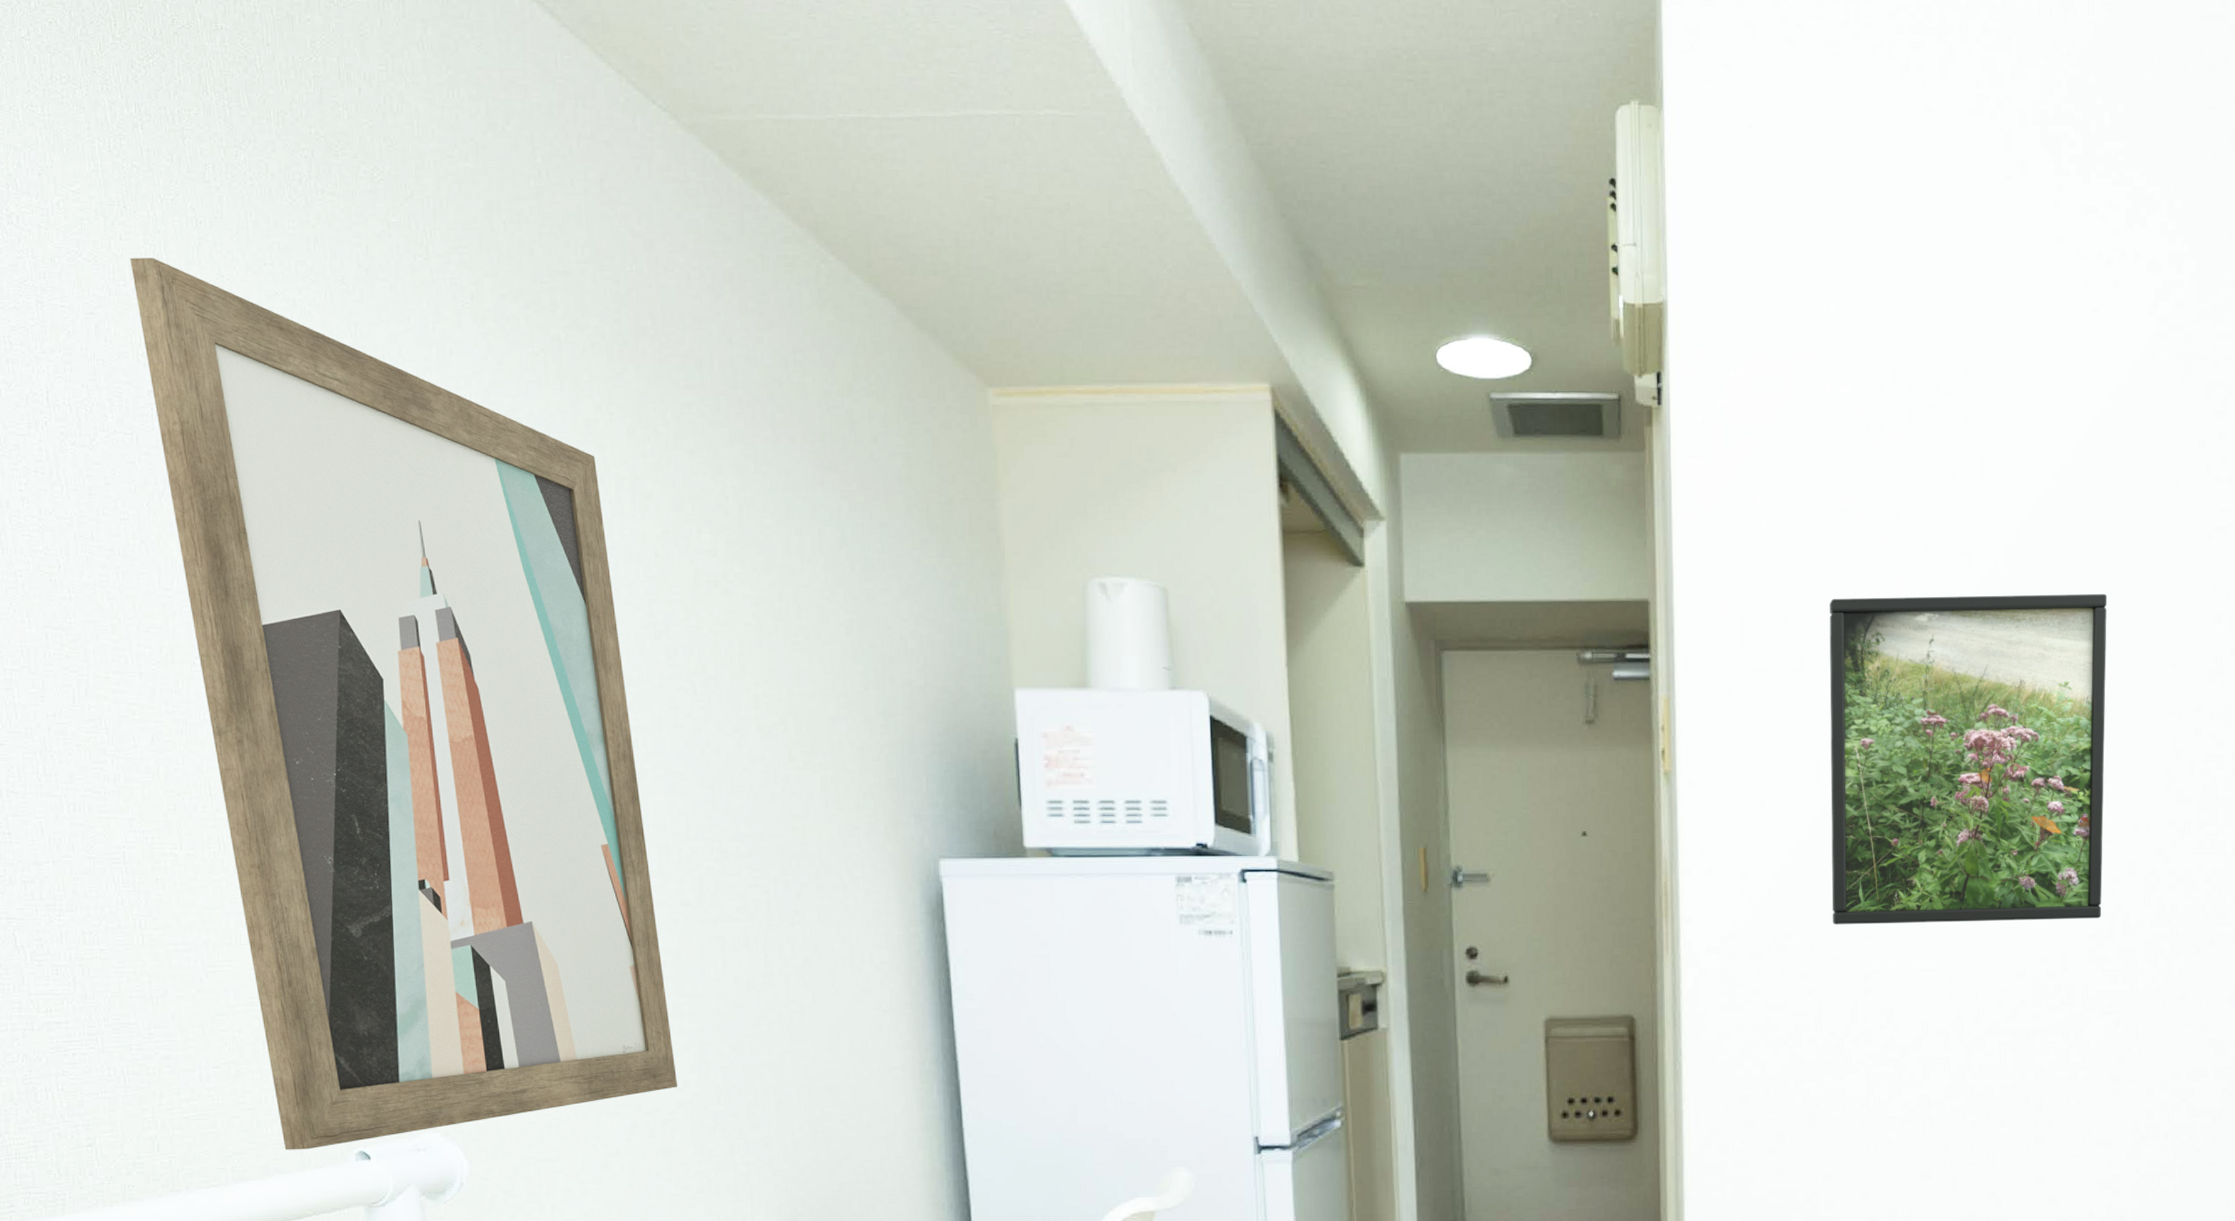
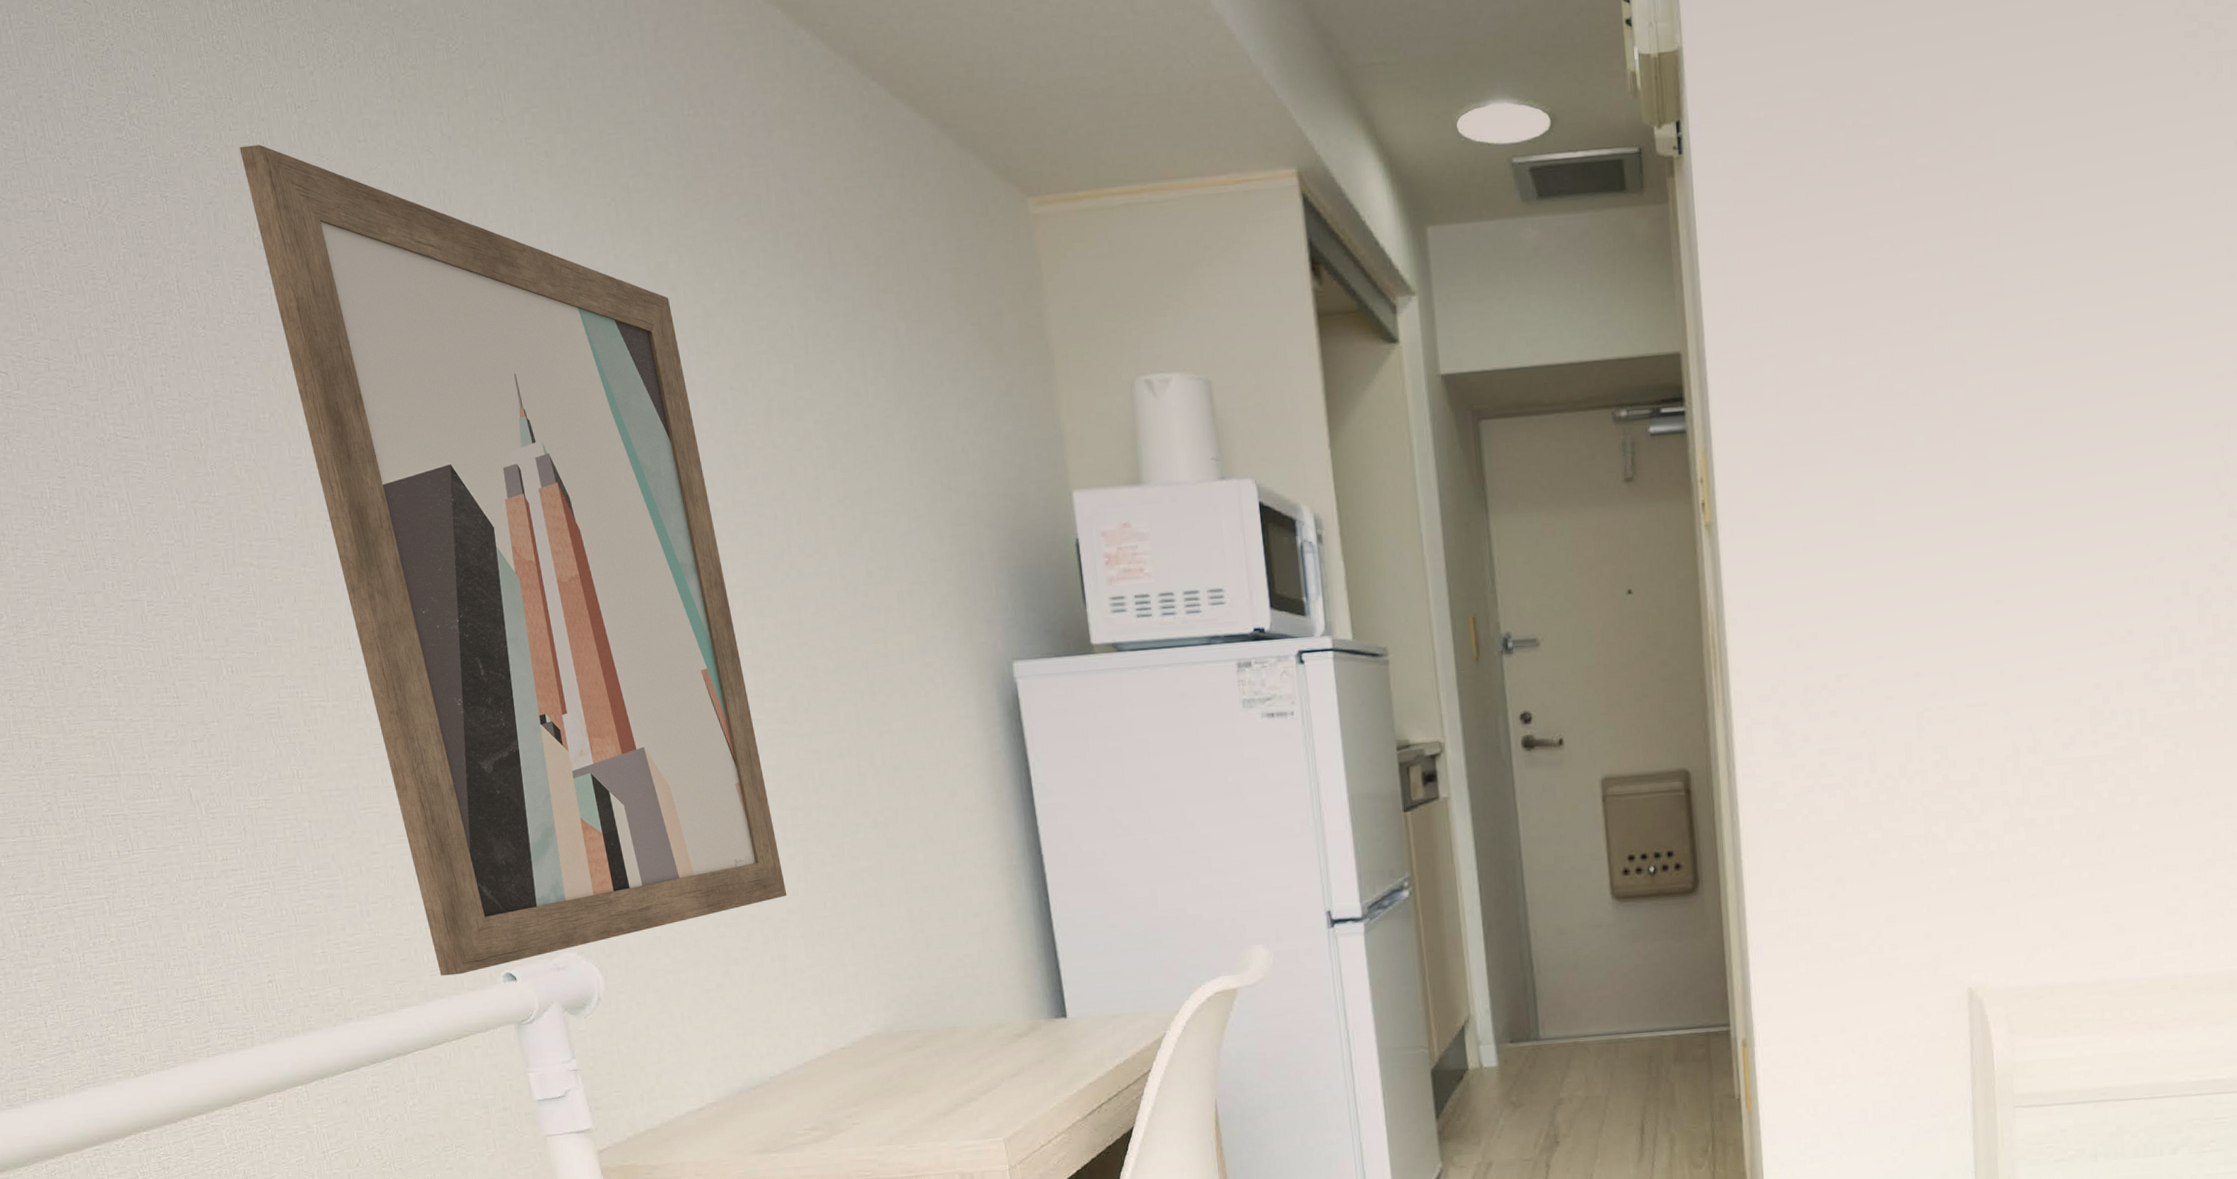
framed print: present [1829,593,2108,925] -> none [1861,307,2156,666]

